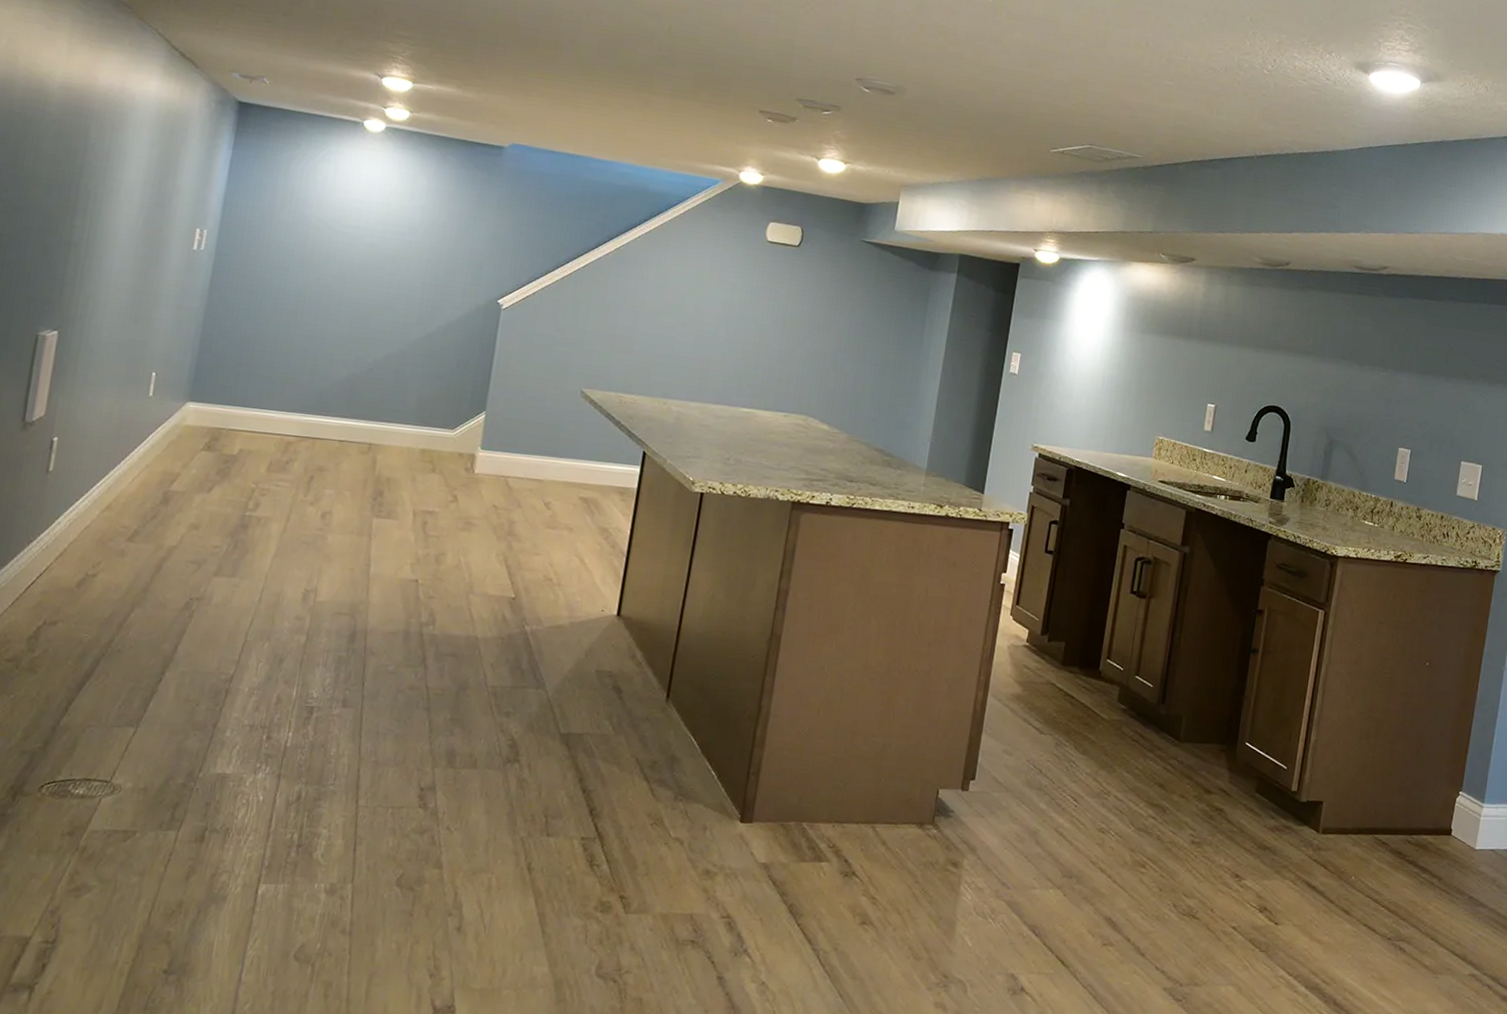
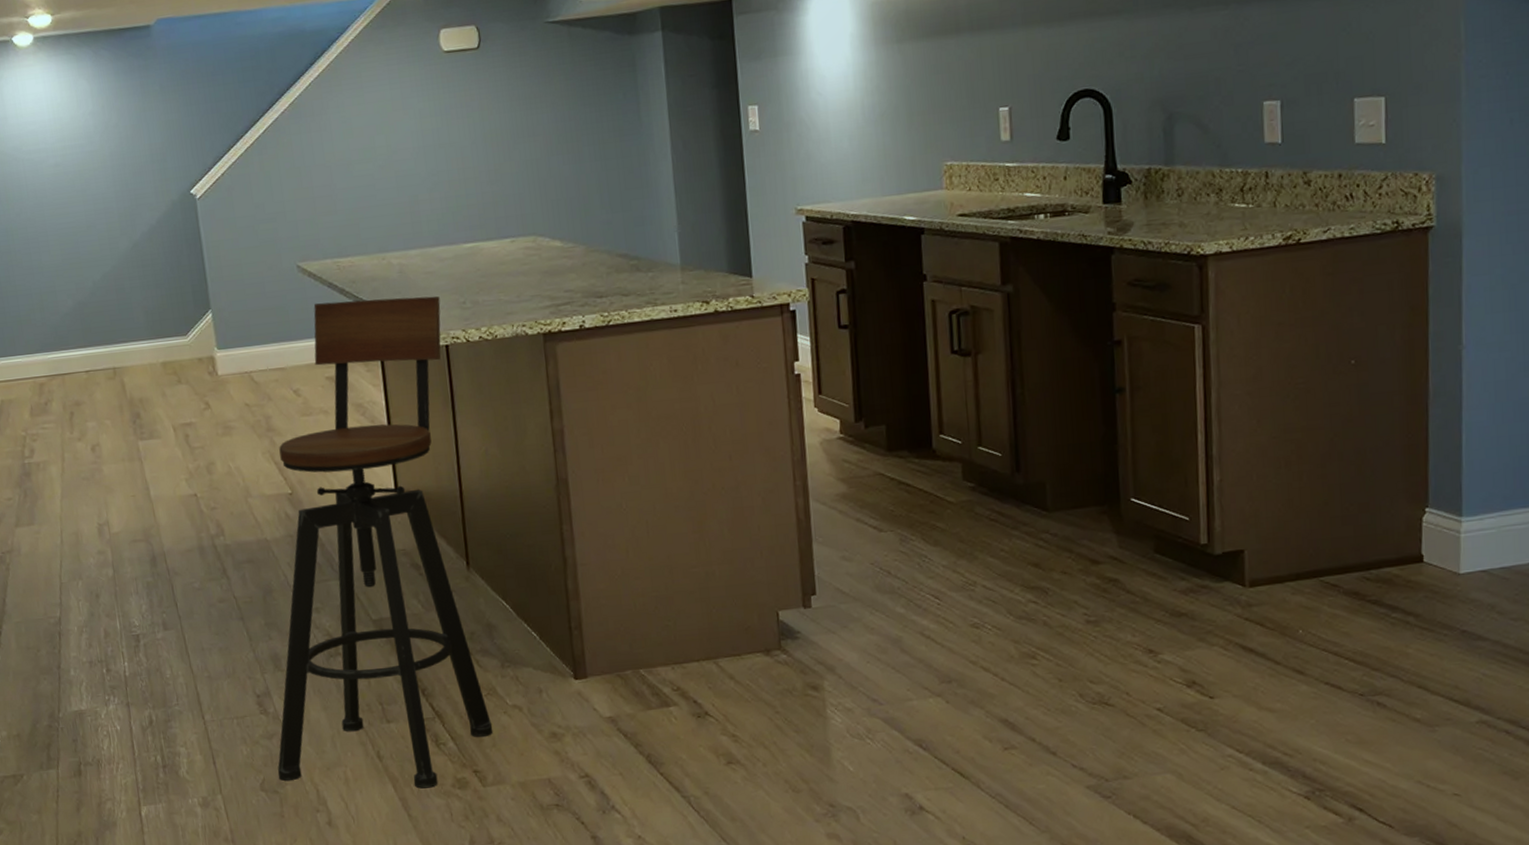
bar stool: none [419,428,707,907] -> present [278,296,493,789]

